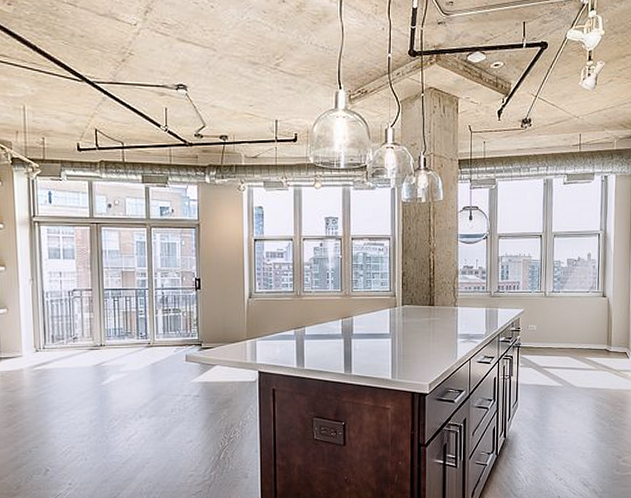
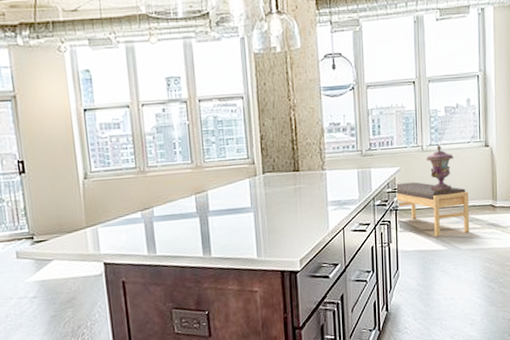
bench: none [518,323,586,374] -> present [395,181,470,237]
decorative urn: none [548,293,573,333] -> present [426,145,454,191]

